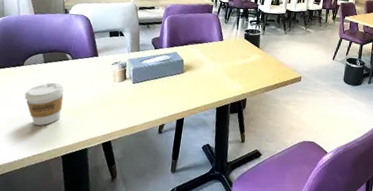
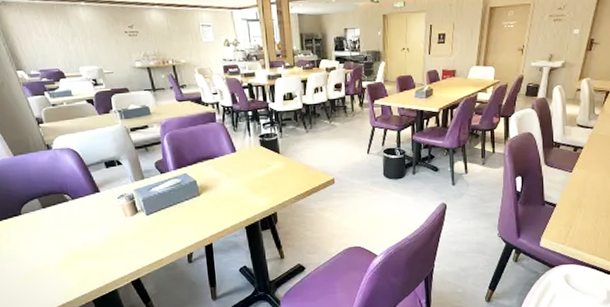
coffee cup: present [24,82,65,126] -> none [33,227,79,274]

